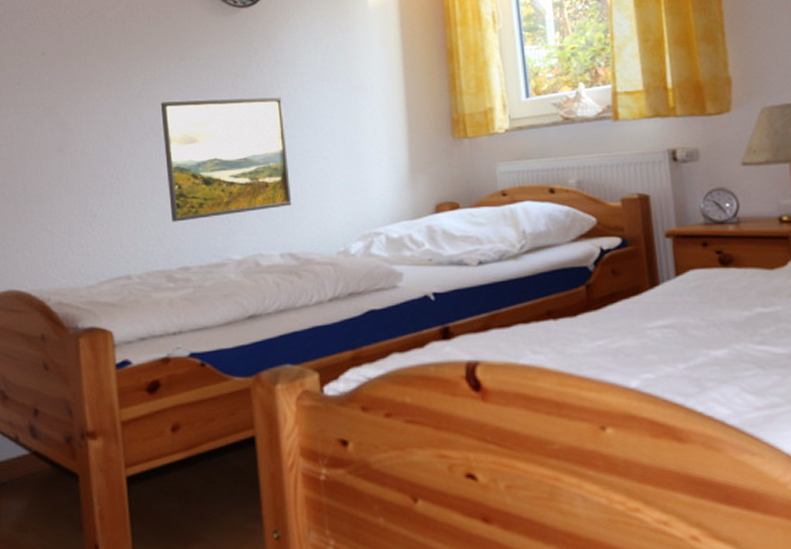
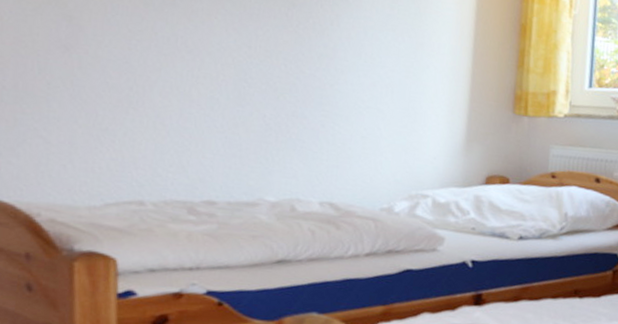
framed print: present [160,97,292,222] -> none [198,17,341,155]

